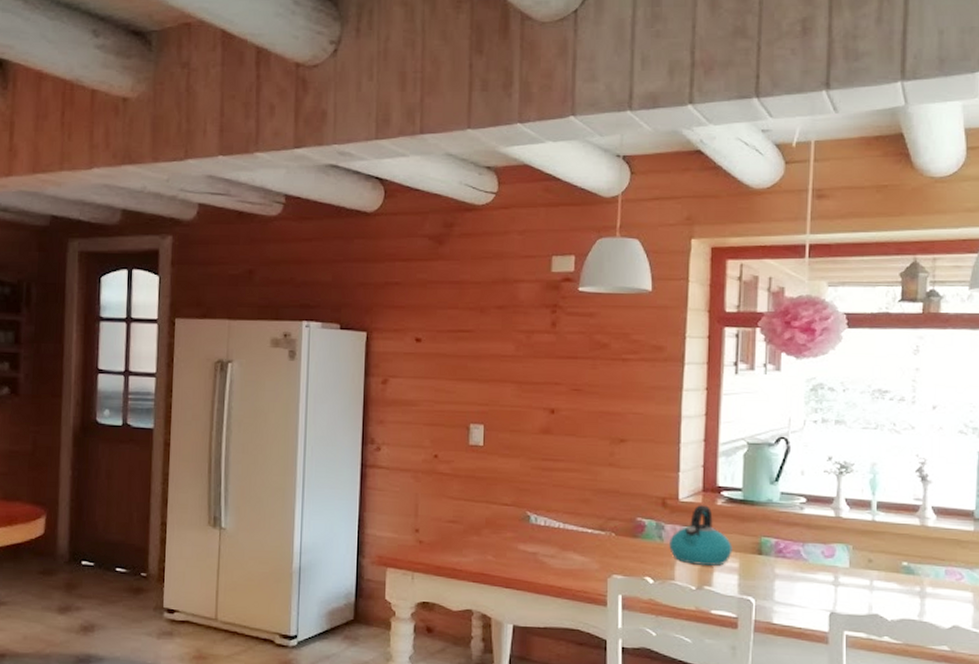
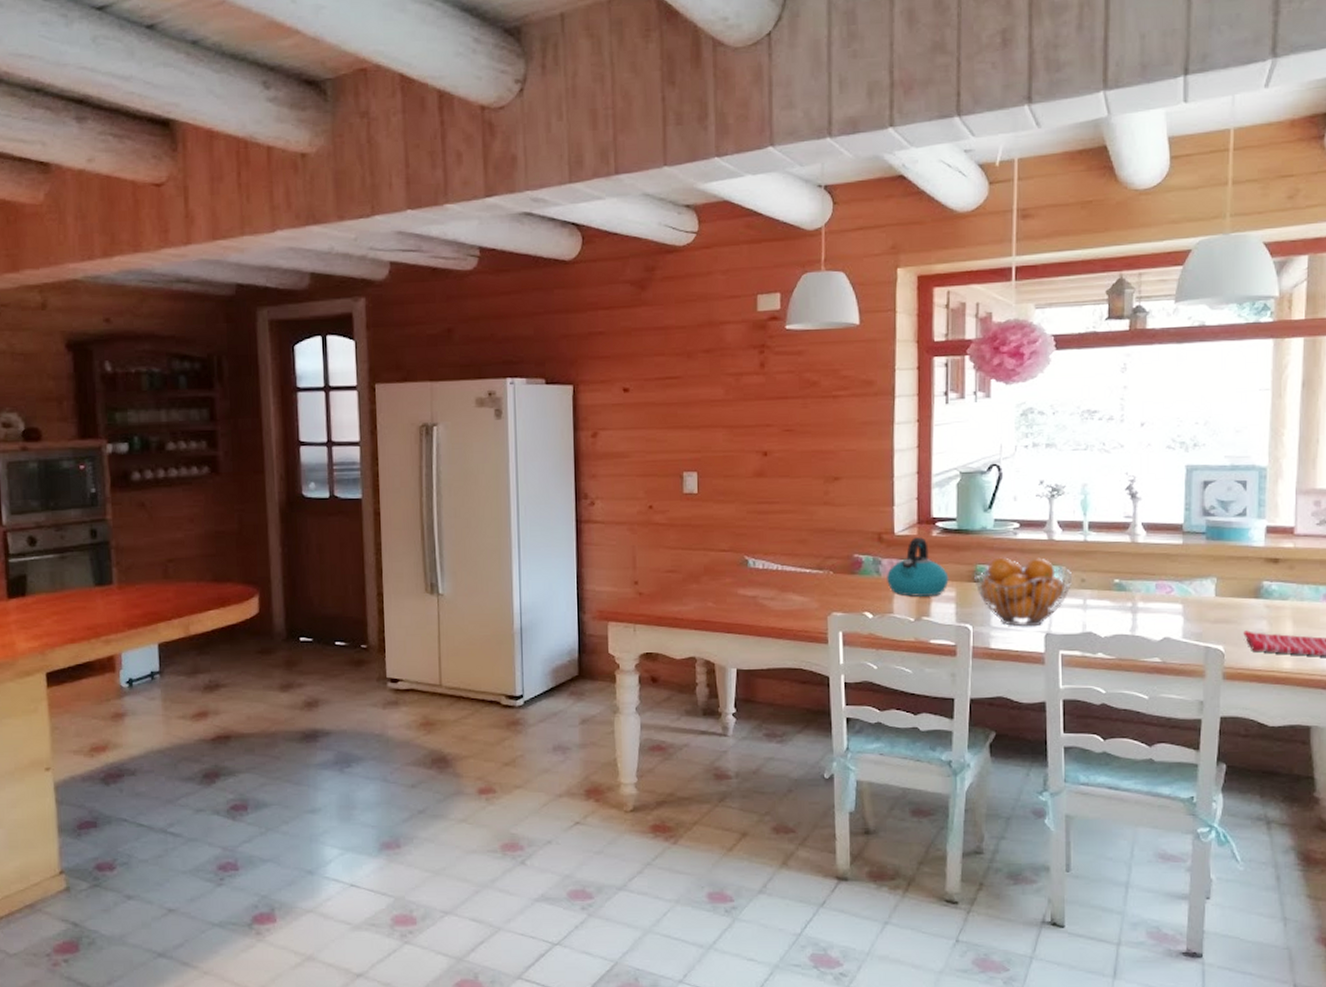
fruit basket: none [758,531,858,605] -> present [974,557,1072,627]

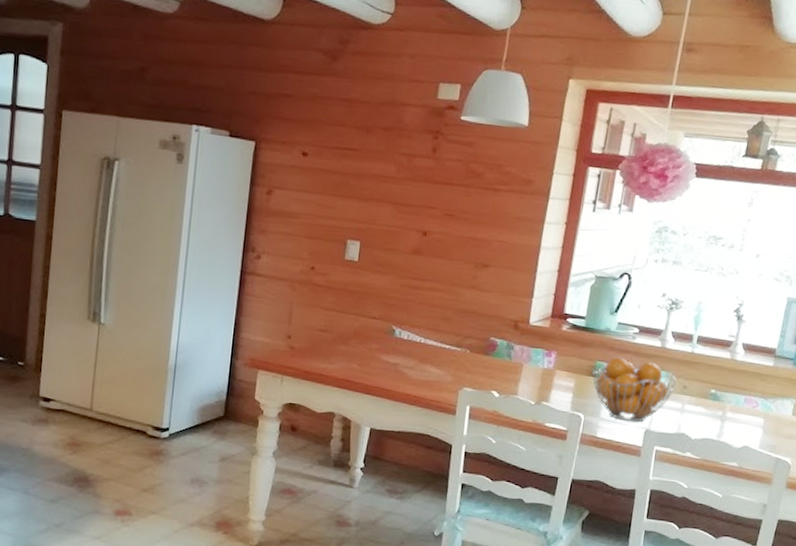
kettle: present [887,537,949,597] -> none [516,329,571,385]

